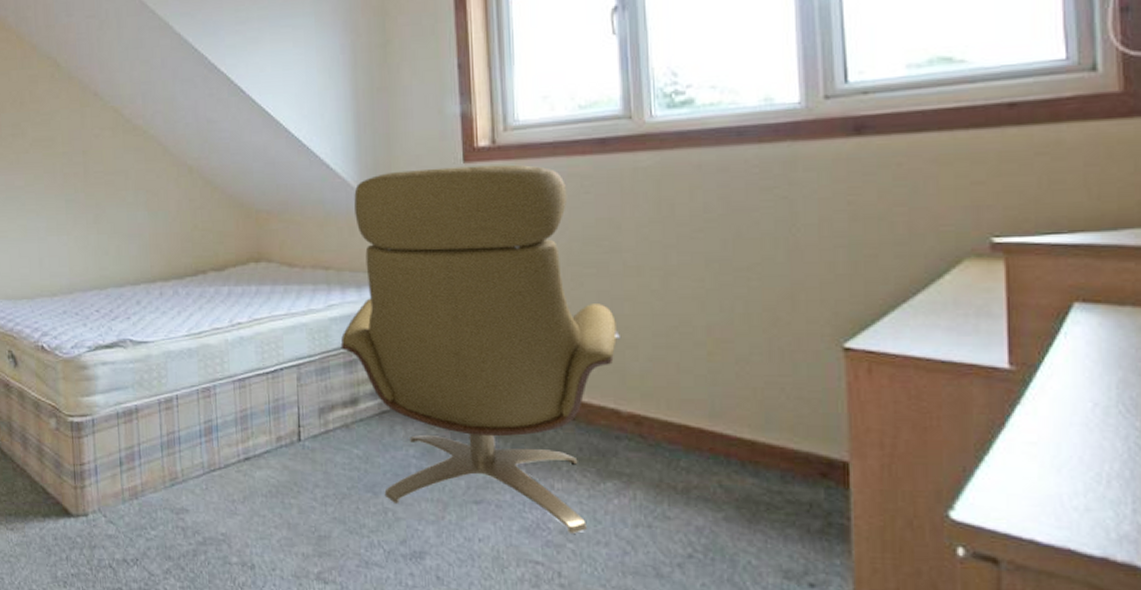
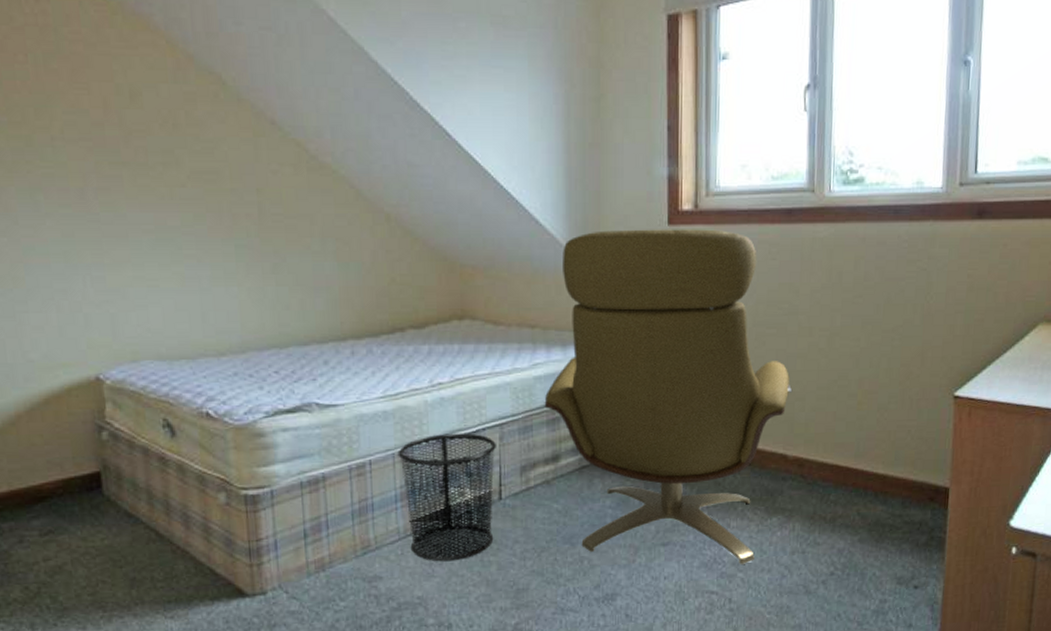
waste bin: none [201,372,294,501] -> present [397,433,496,562]

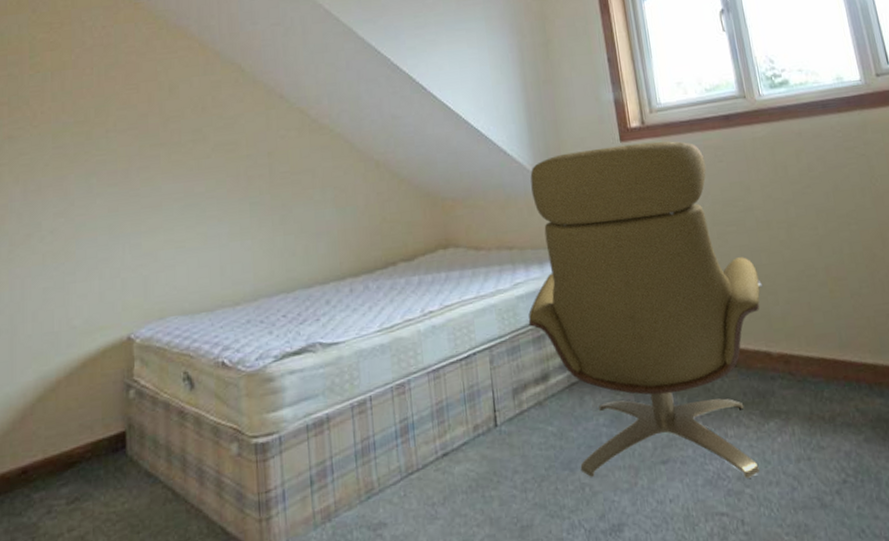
waste bin: present [397,433,496,562] -> none [395,359,493,501]

